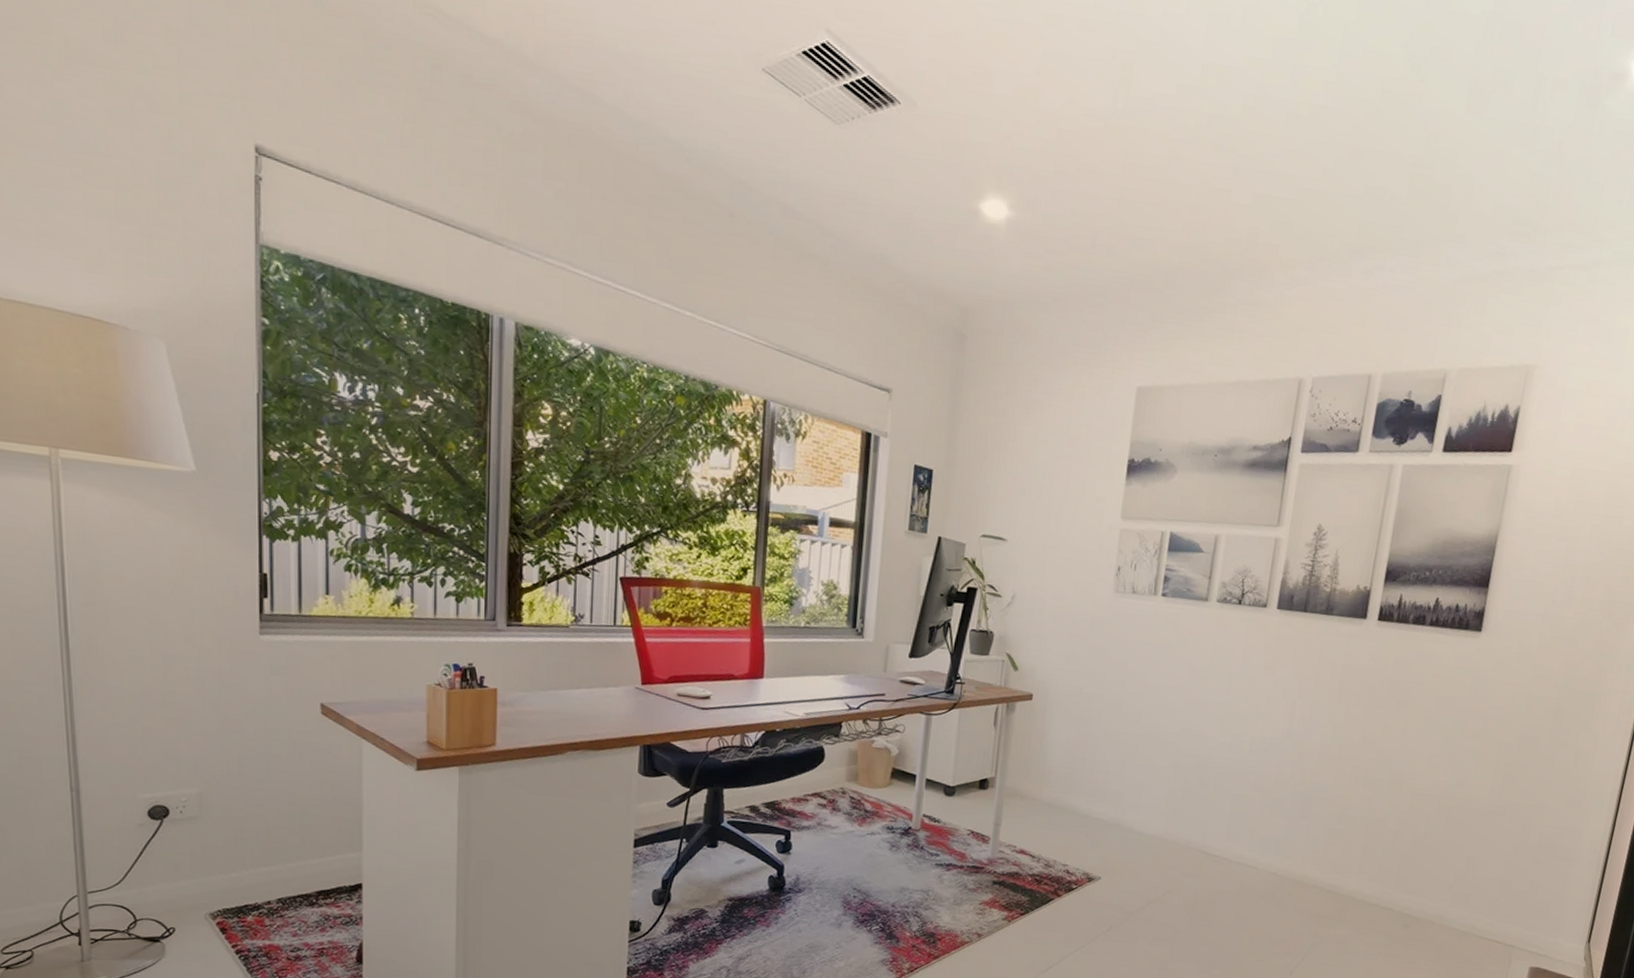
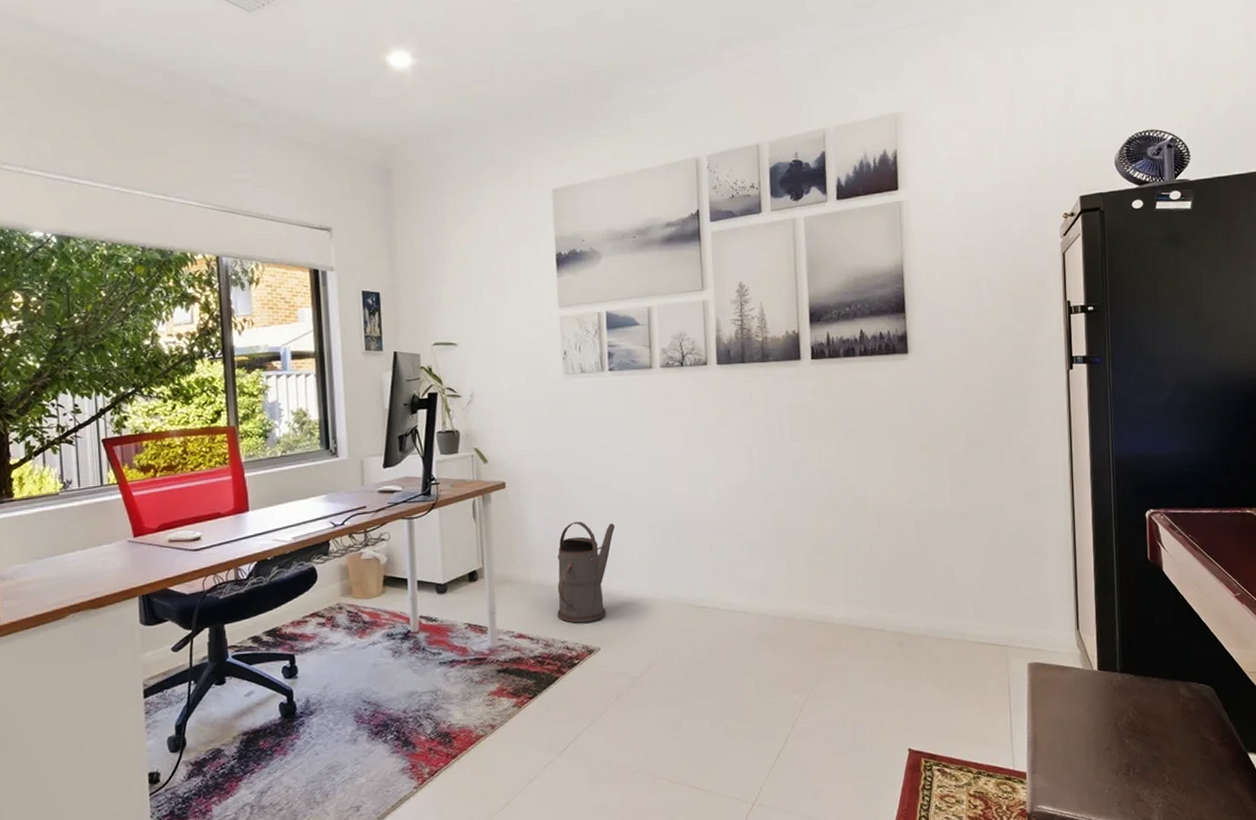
watering can: none [1063,746,1138,851] -> present [557,521,615,623]

